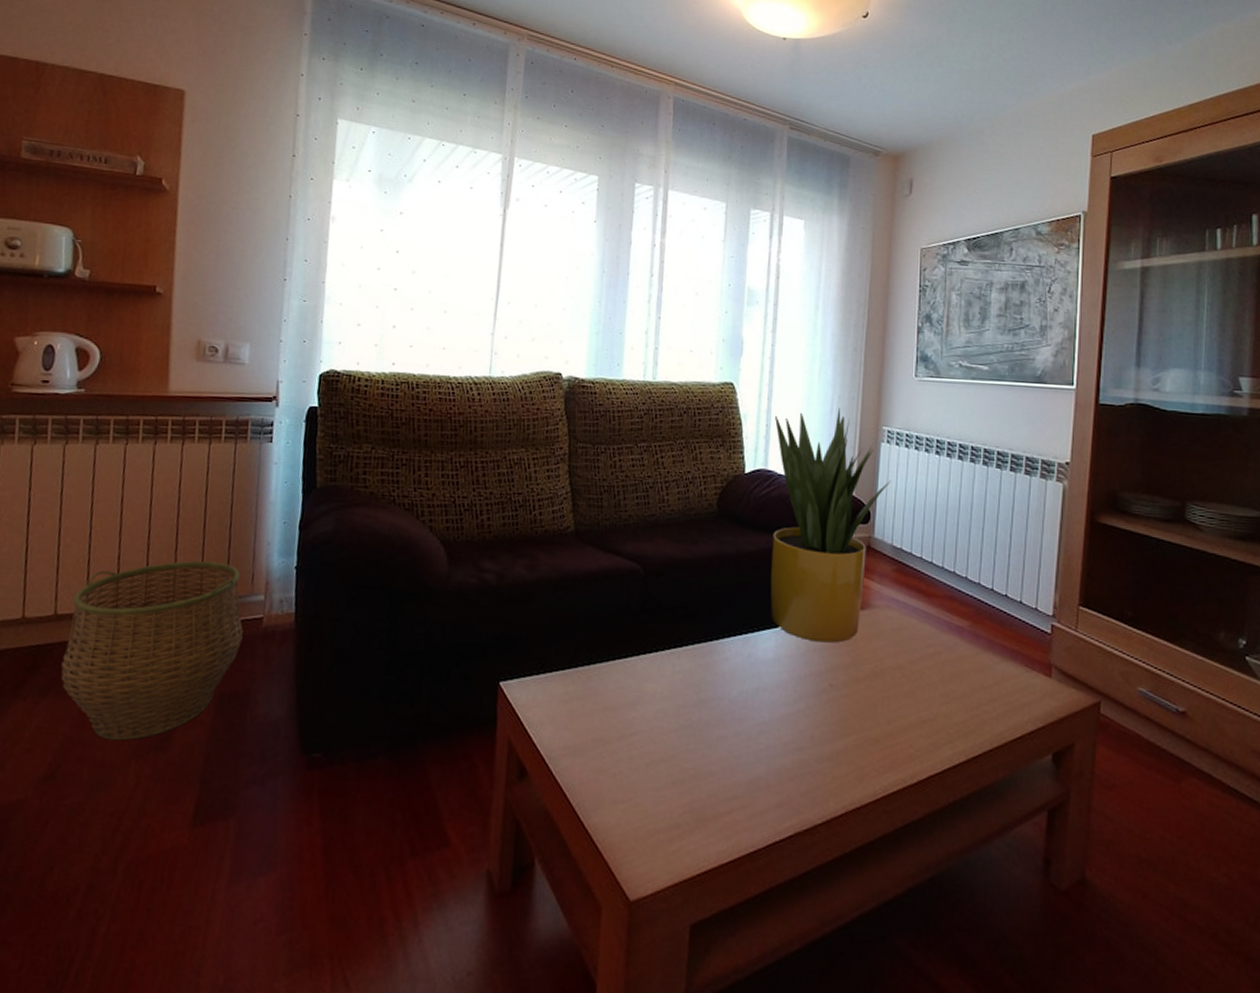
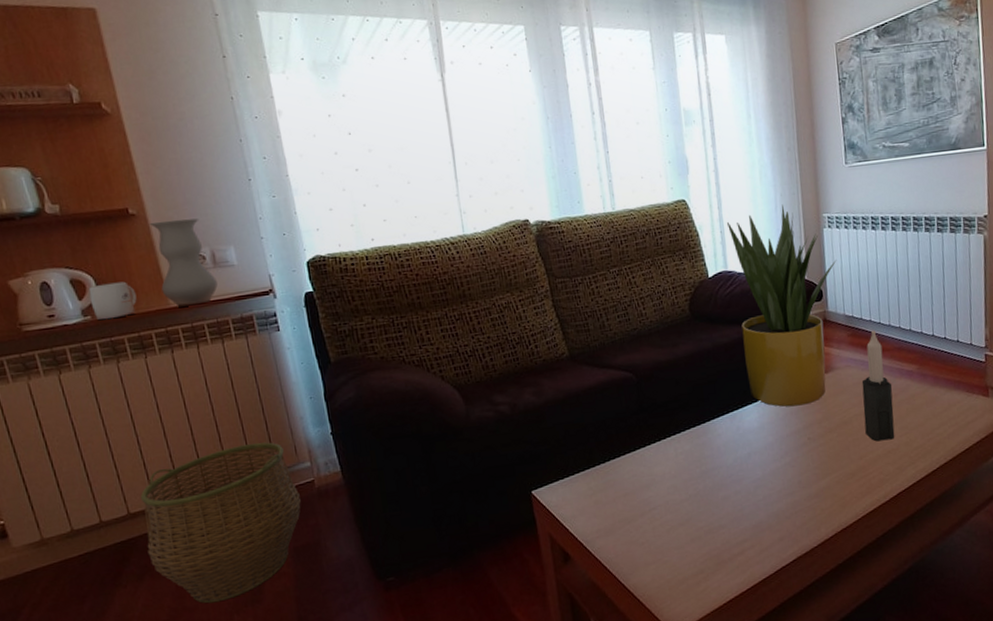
mug: none [88,358,138,397] -> present [88,281,137,321]
vase: none [164,304,223,399] -> present [149,218,218,307]
candle: none [899,569,938,707] -> present [861,330,895,442]

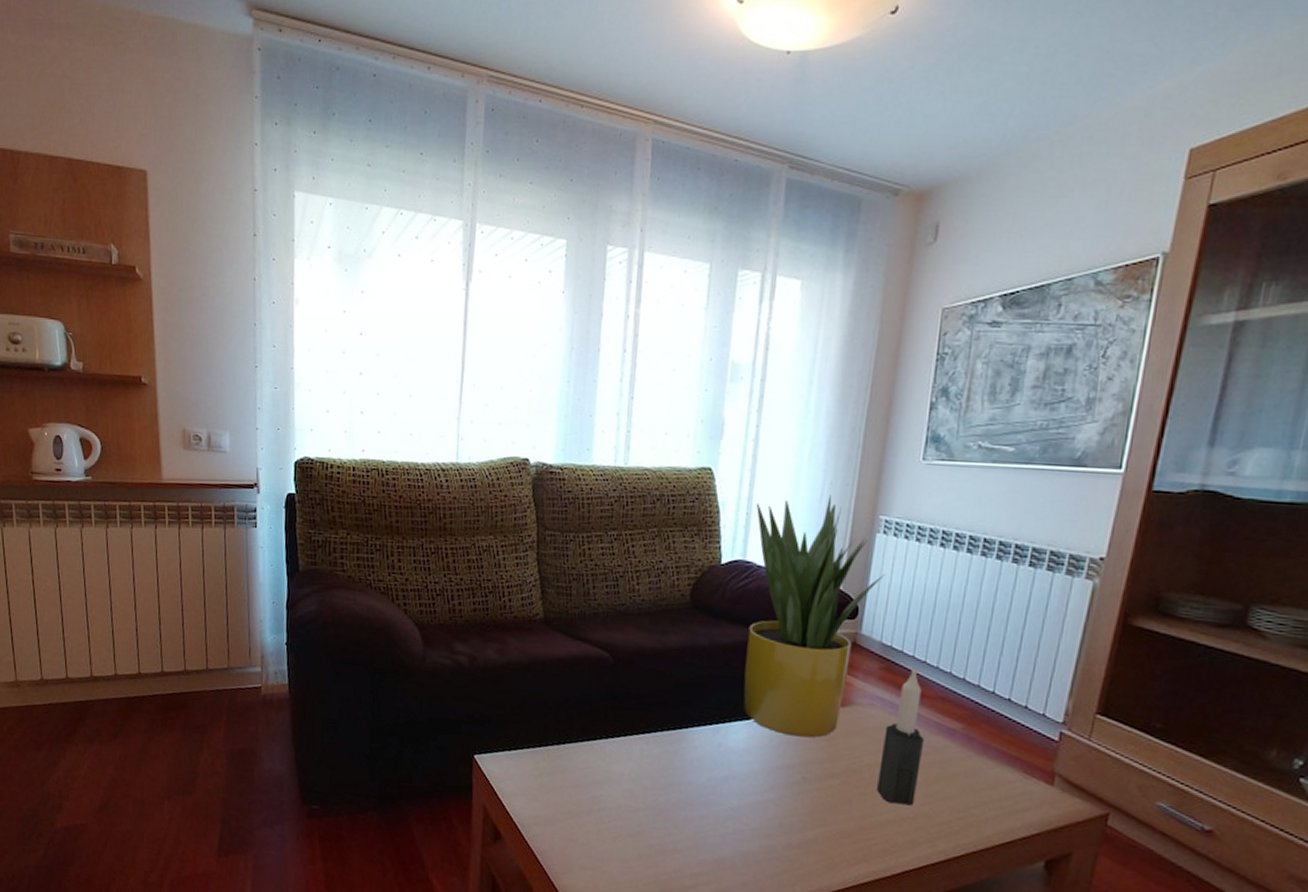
mug: present [88,281,137,321] -> none [93,447,134,484]
basket: present [140,442,301,604] -> none [101,634,245,784]
vase: present [149,218,218,307] -> none [157,394,208,486]

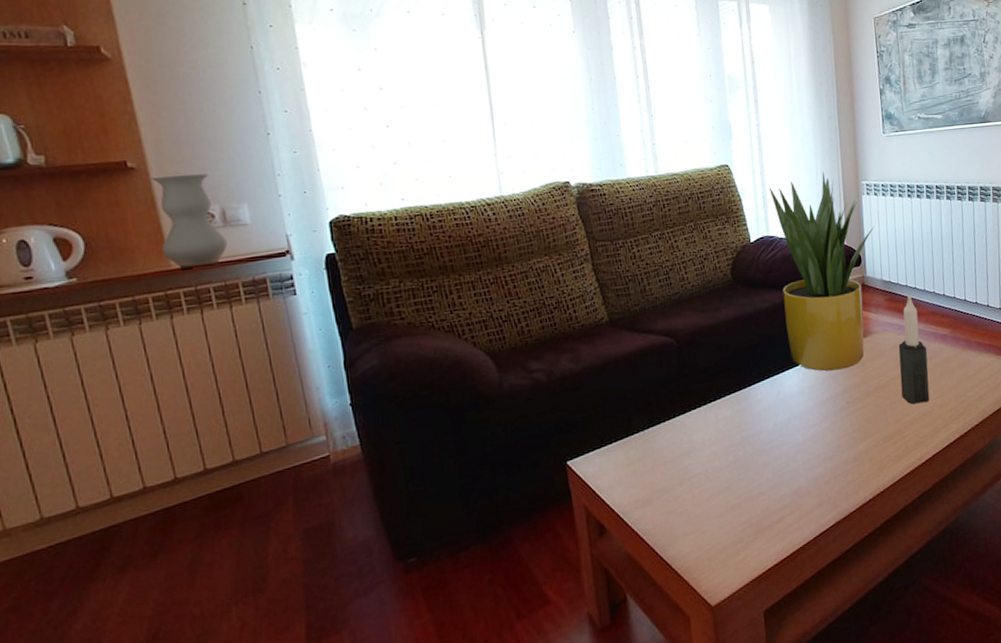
vase: none [157,394,208,486] -> present [150,174,227,269]

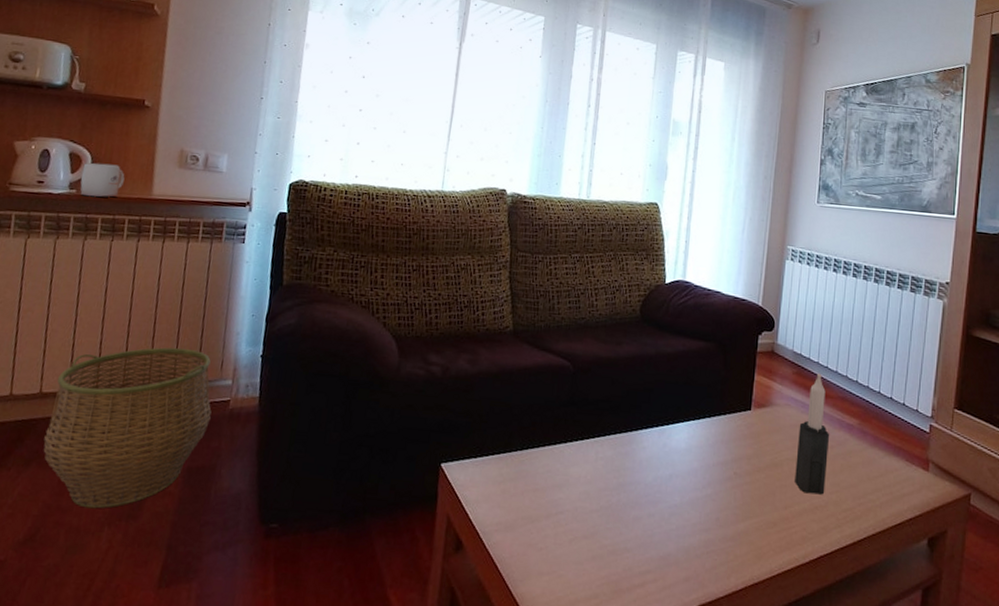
mug: none [75,240,133,284] -> present [80,162,125,198]
basket: none [126,415,314,595] -> present [43,347,212,509]
vase: present [150,174,227,269] -> none [148,117,204,202]
planter: present [770,171,875,371] -> none [684,228,794,436]

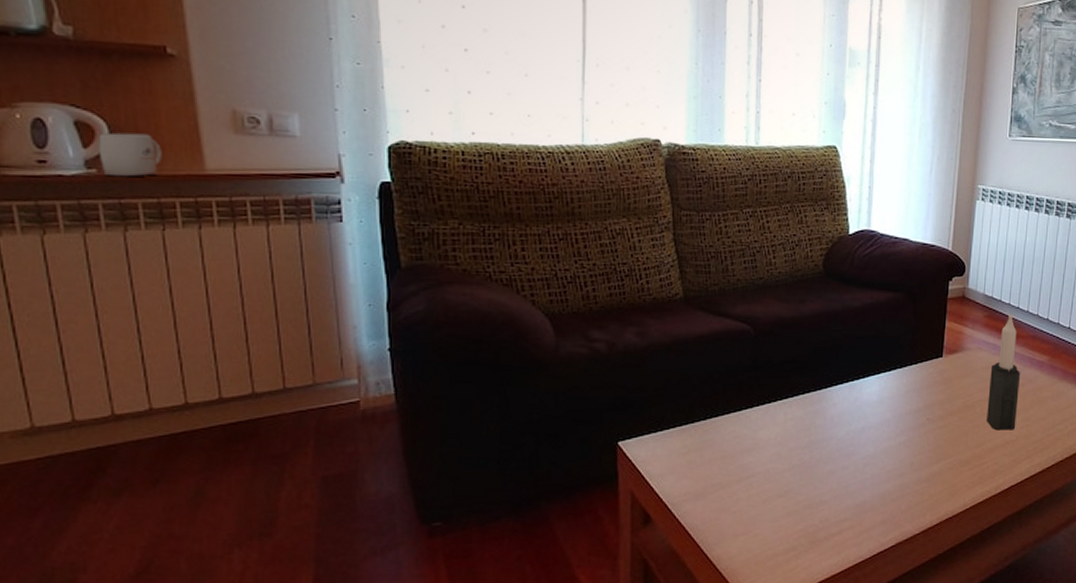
basket: present [43,347,212,509] -> none [131,349,339,532]

